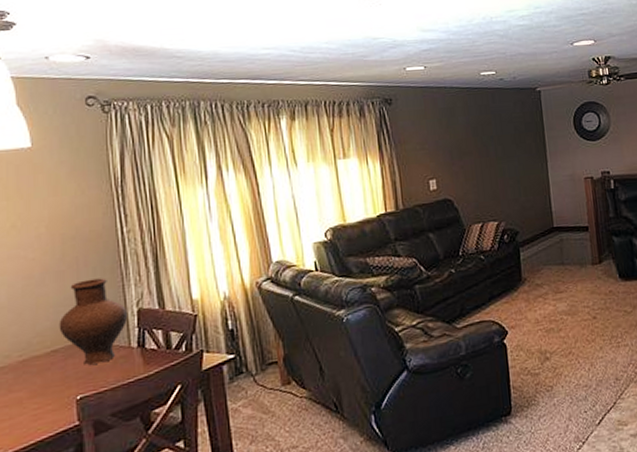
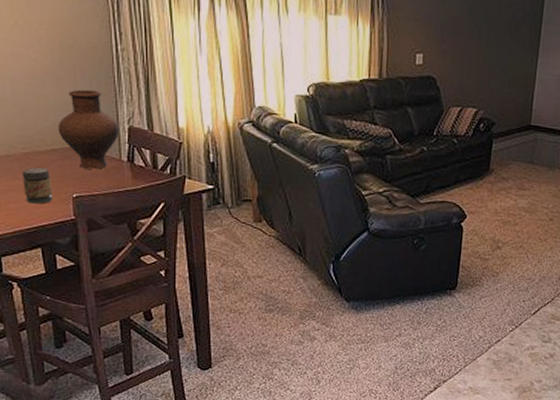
jar: none [17,373,53,418] -> present [22,168,53,204]

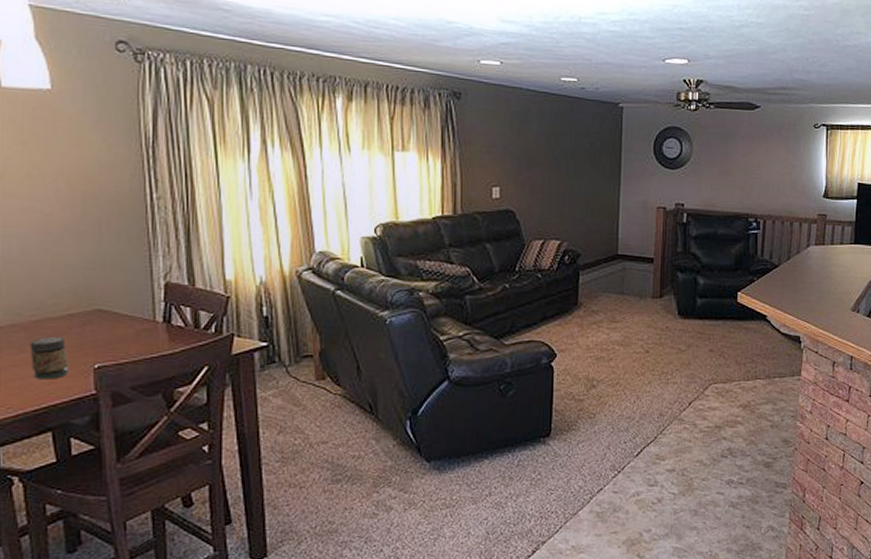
vase: present [57,89,120,169] -> none [77,244,154,334]

